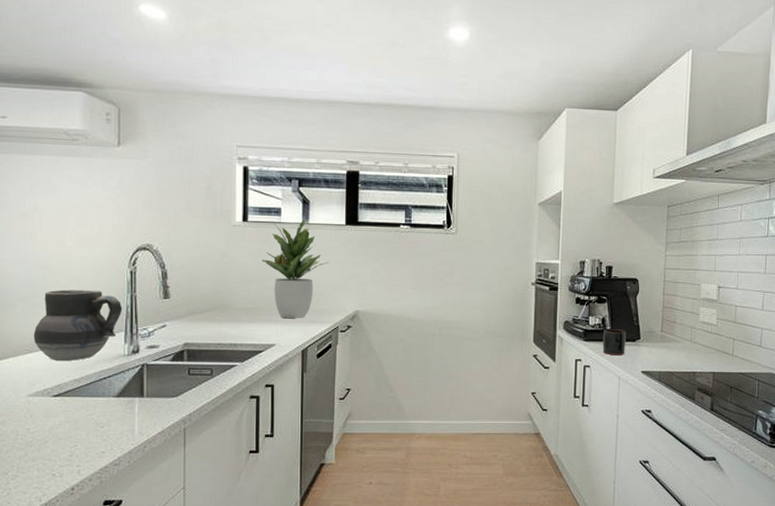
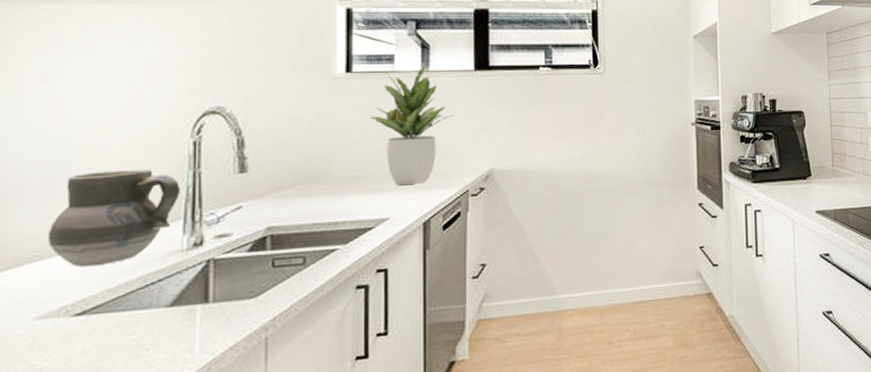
mug: present [602,329,626,356] -> none [772,167,797,197]

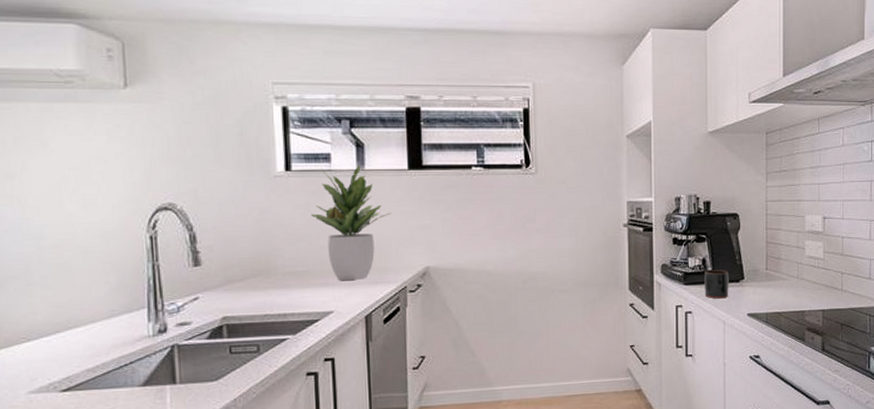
ceramic jug: present [47,169,181,267] -> none [30,261,143,348]
mug: none [772,167,797,197] -> present [704,270,729,299]

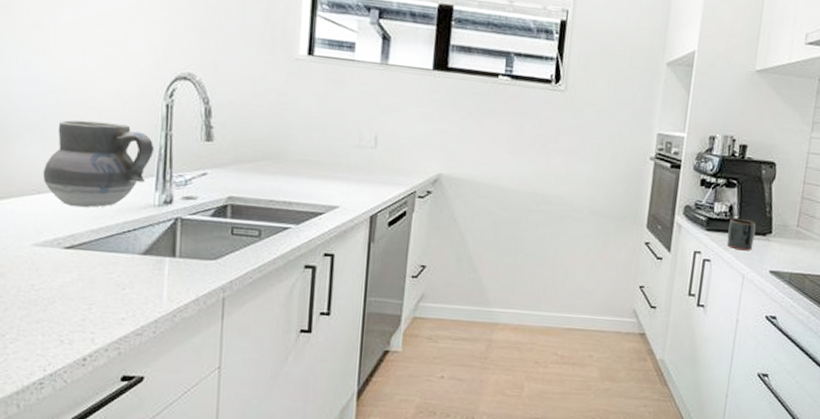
ceramic jug: none [30,261,143,348] -> present [42,120,155,207]
potted plant: present [311,166,391,281] -> none [328,57,410,179]

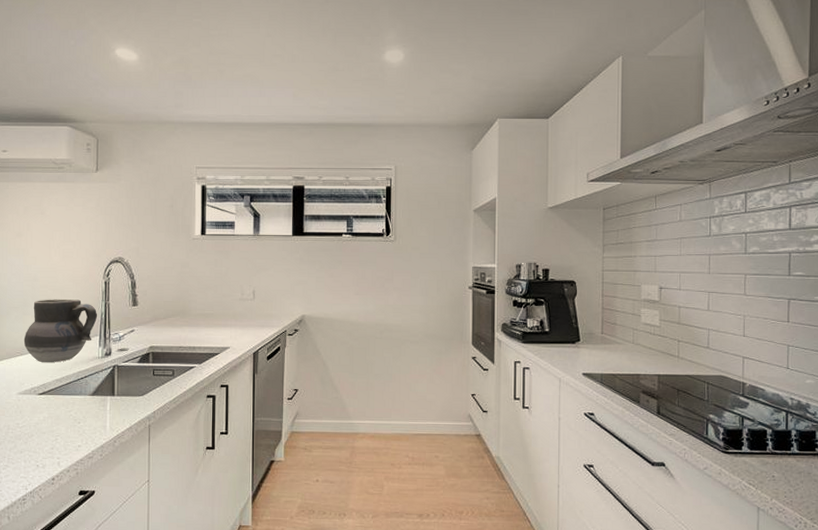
mug: present [726,218,756,251] -> none [542,331,565,358]

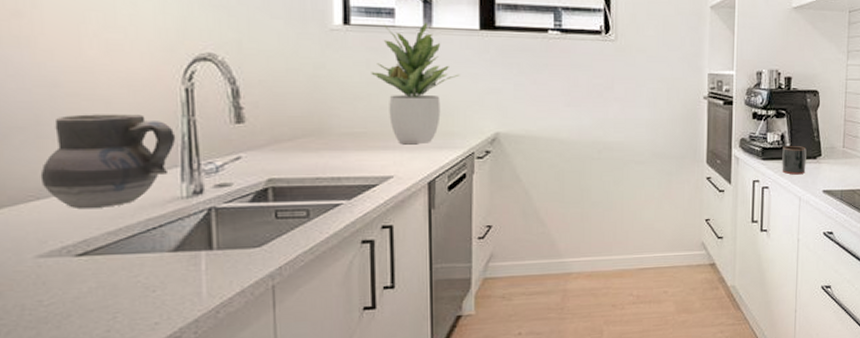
potted plant: none [217,232,278,324] -> present [371,23,460,145]
mug: none [542,331,565,358] -> present [782,146,807,175]

